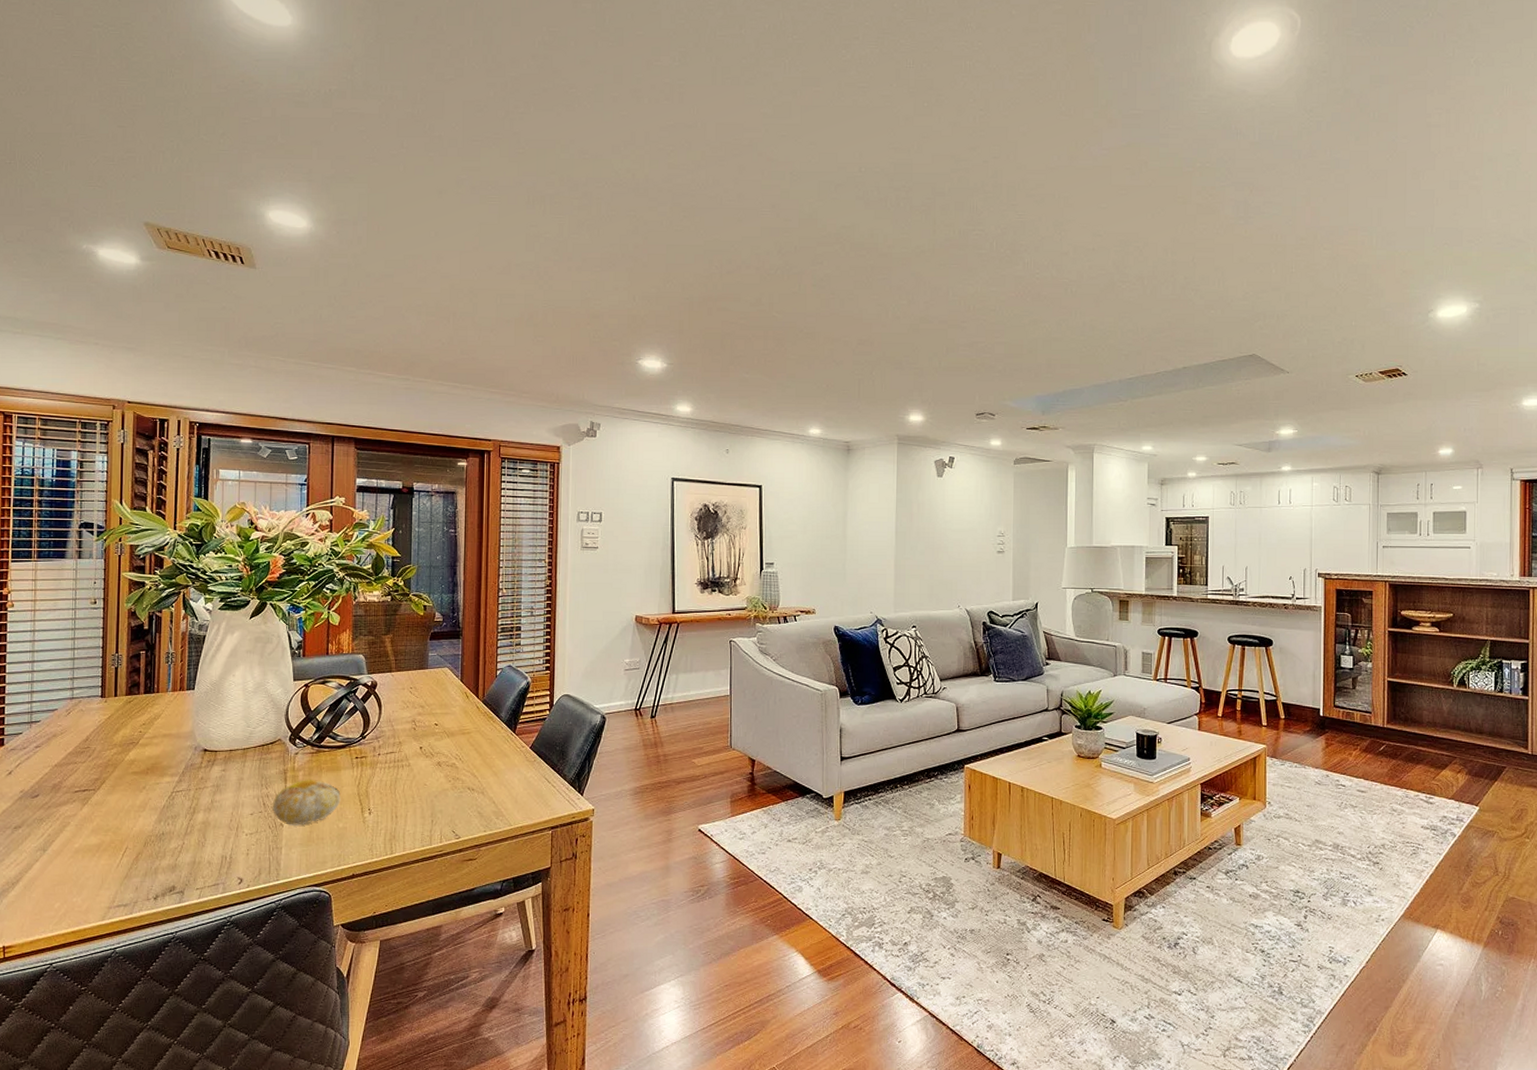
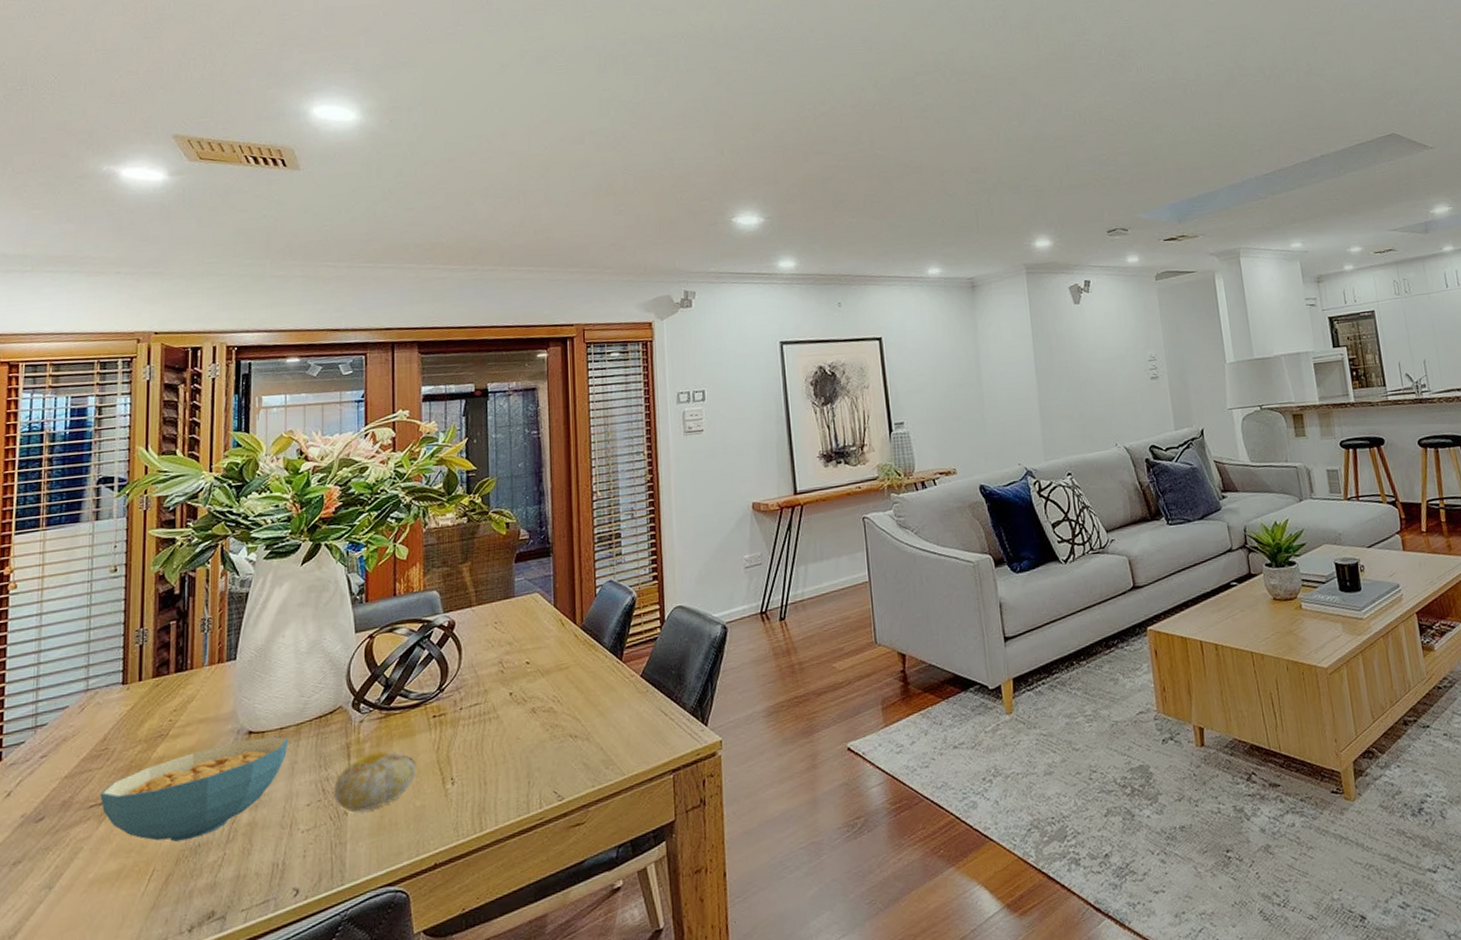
cereal bowl: none [83,755,236,828] -> present [100,736,288,842]

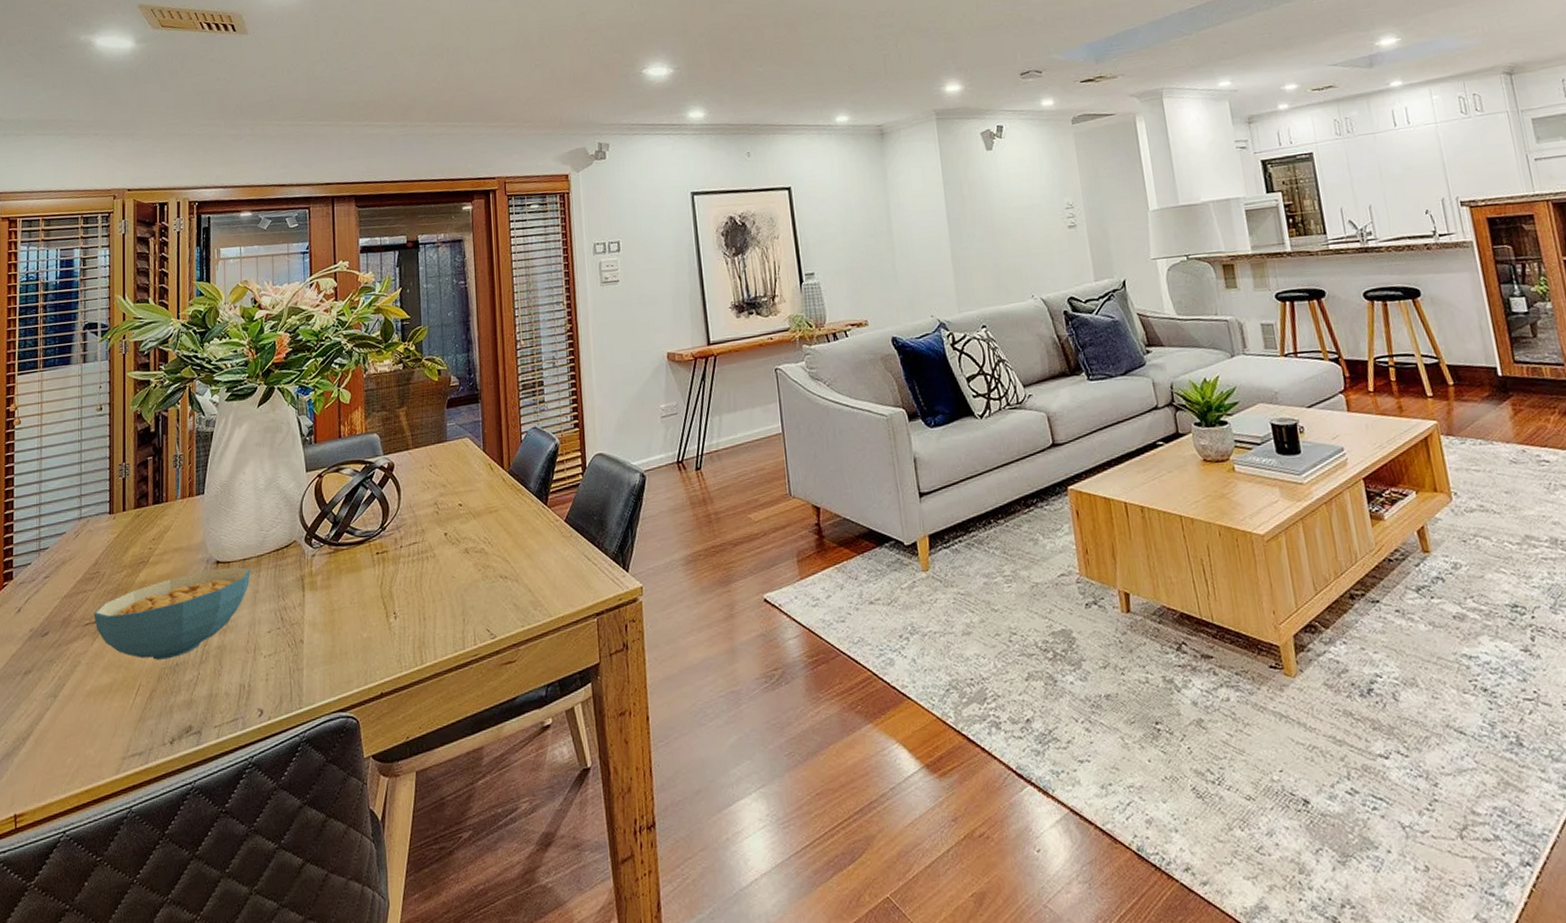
fruit: present [334,750,417,813] -> none [291,584,363,641]

